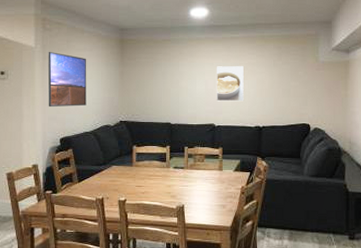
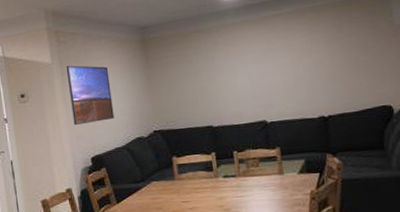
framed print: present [216,65,244,102] -> none [260,46,300,94]

